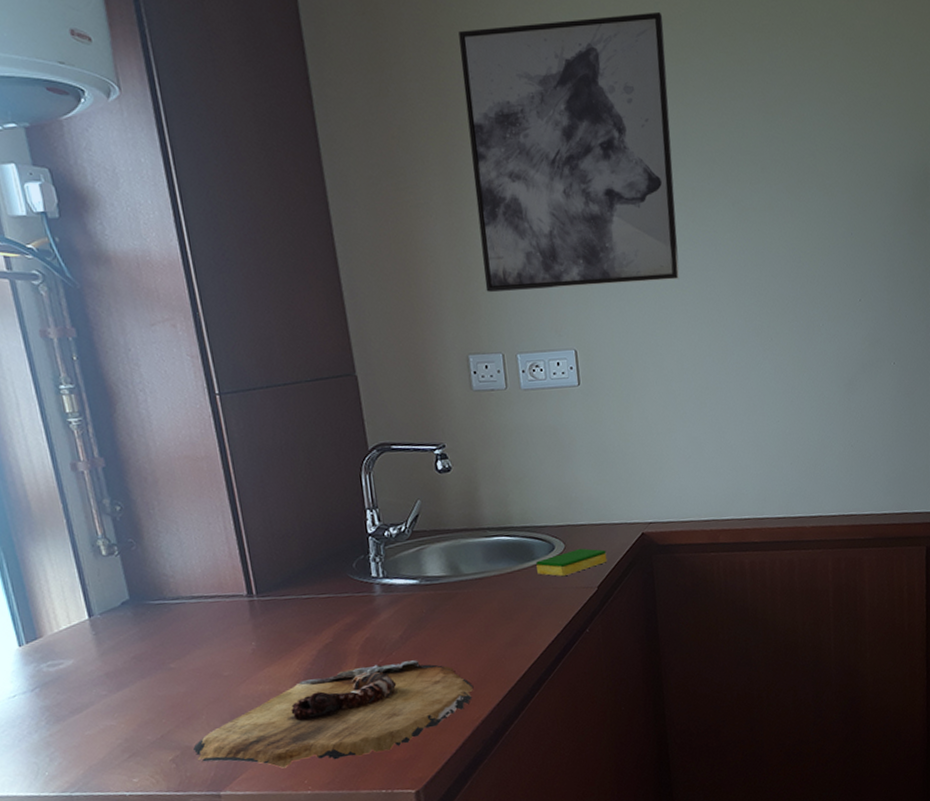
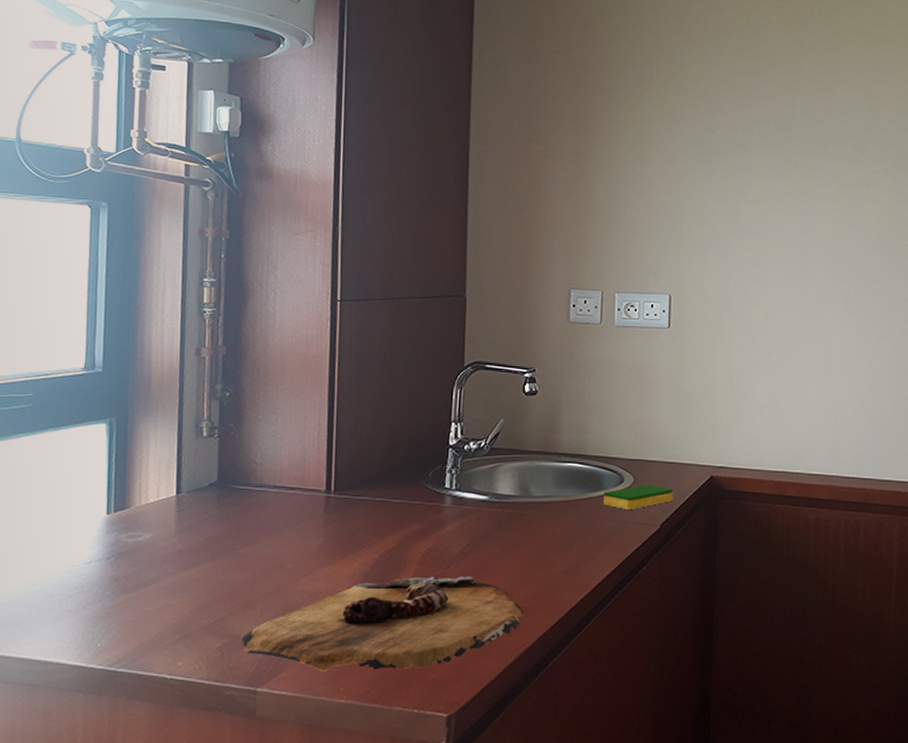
wall art: present [458,12,680,292] -> none [596,14,785,241]

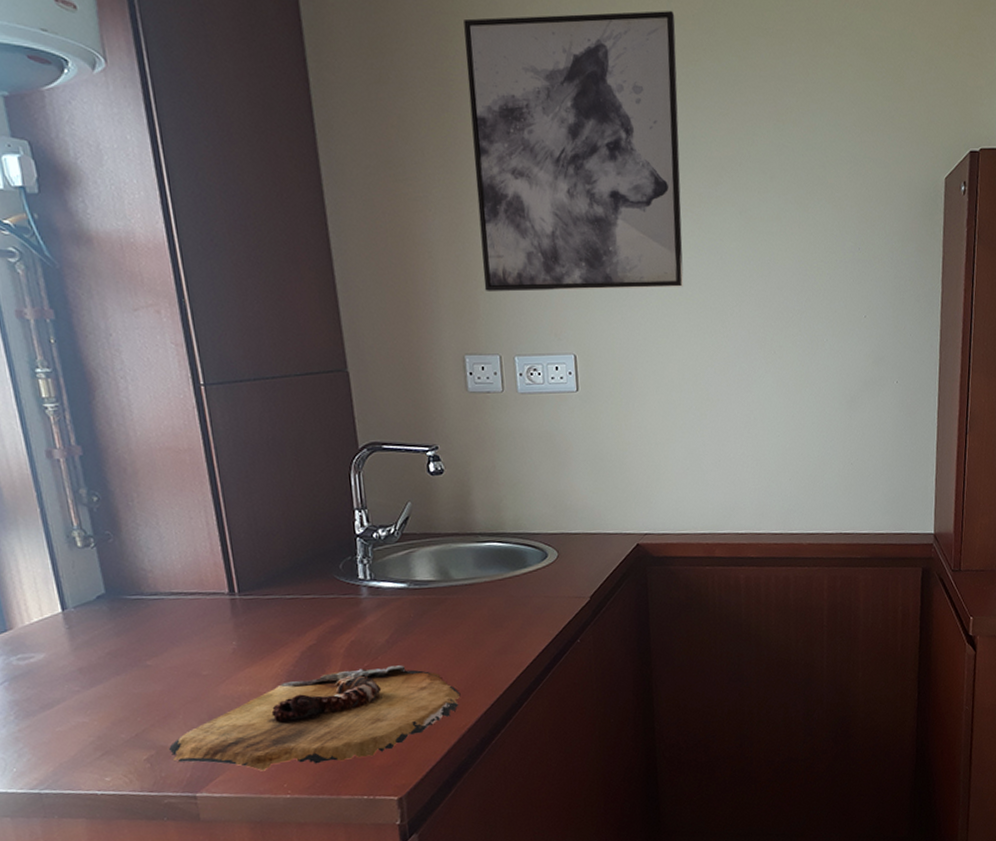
wall art: none [596,14,785,241] -> present [464,11,684,291]
dish sponge: present [604,484,674,509] -> none [528,557,601,585]

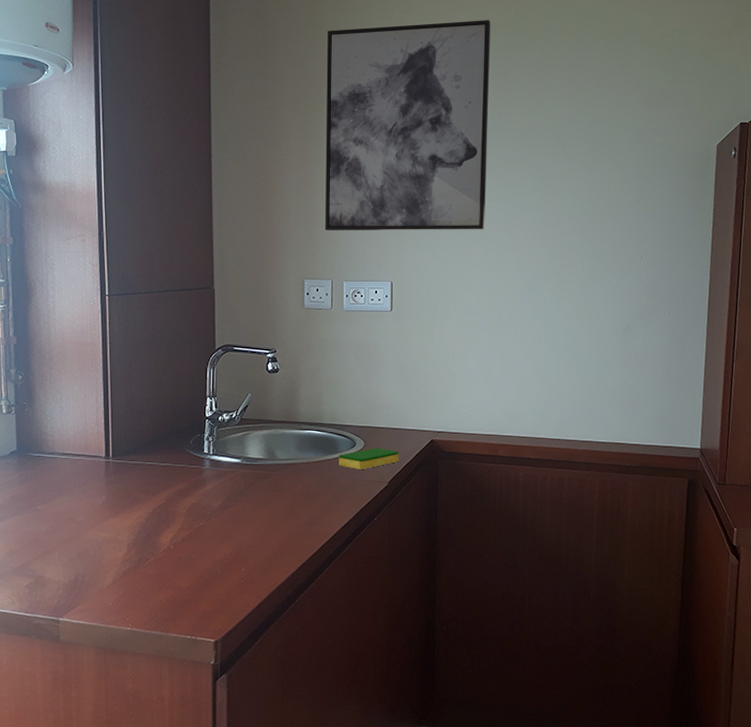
cutting board: present [169,665,461,771] -> none [45,527,274,605]
dish sponge: none [528,557,601,585] -> present [339,447,399,469]

